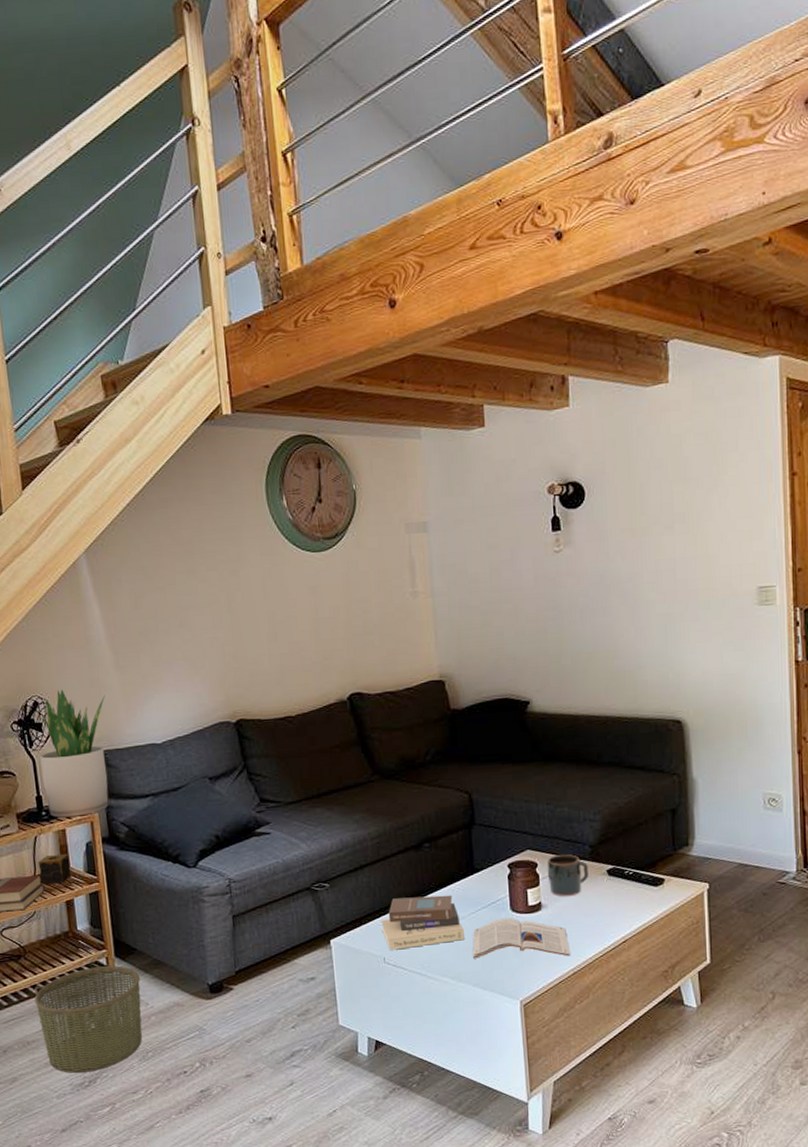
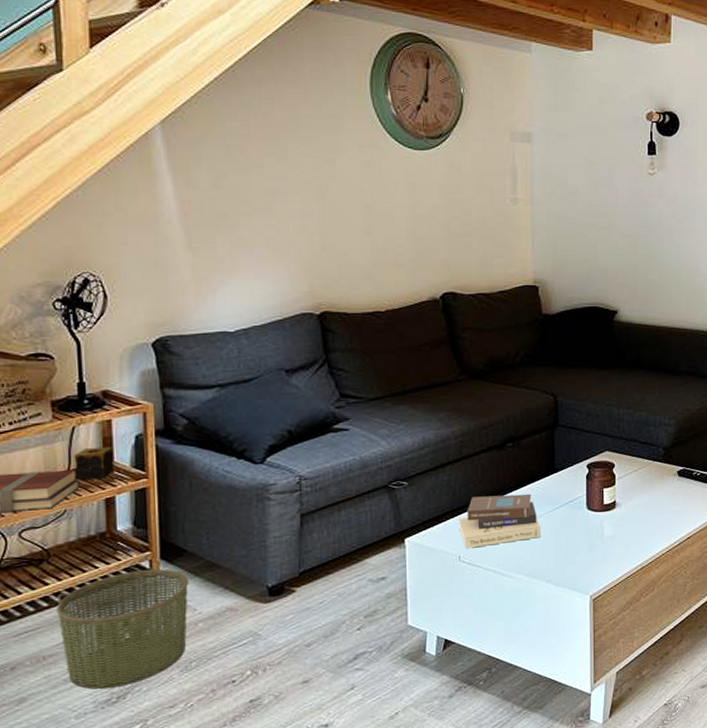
planter: present [40,689,109,818] -> none [87,268,173,407]
magazine: present [472,917,570,959] -> none [547,515,639,556]
mug: present [547,854,588,897] -> none [623,455,661,496]

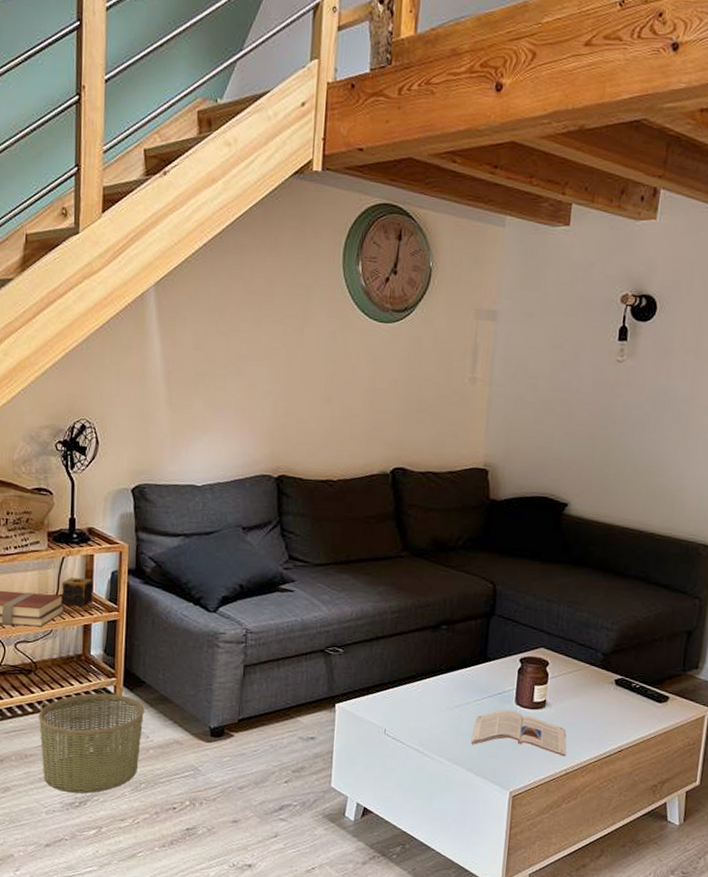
books: present [459,493,541,549] -> none [387,674,467,725]
magazine: none [547,515,639,556] -> present [470,709,567,757]

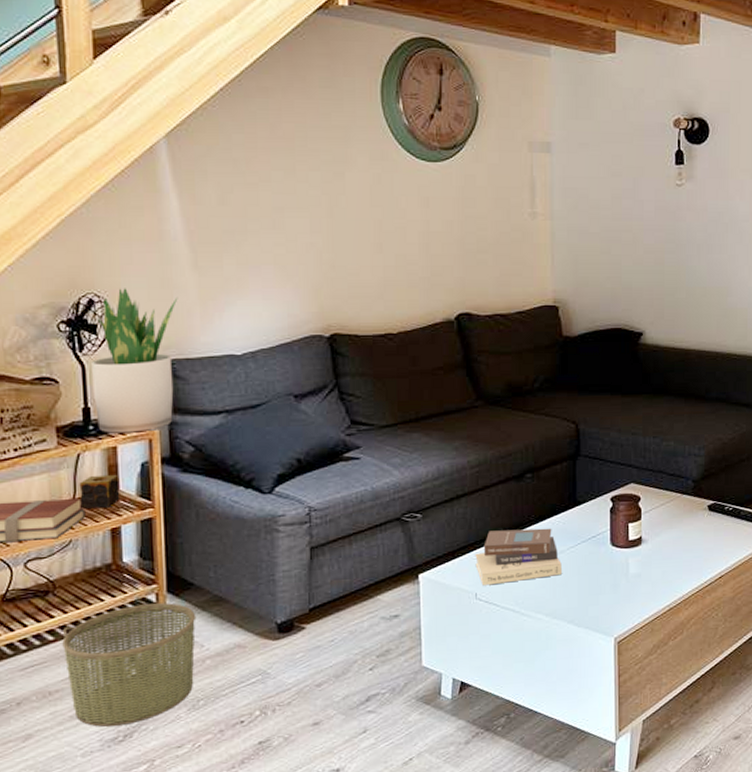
planter: none [78,417,153,545] -> present [91,288,178,433]
books: none [387,674,467,725] -> present [475,528,562,586]
magazine: present [470,709,567,757] -> none [568,552,667,595]

